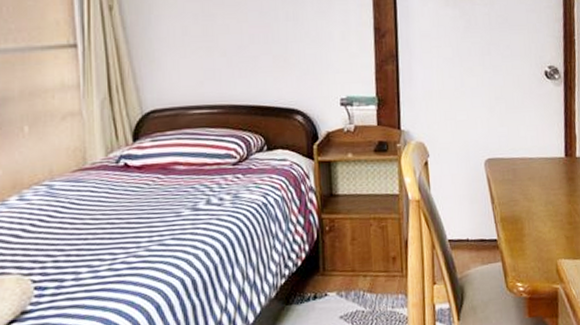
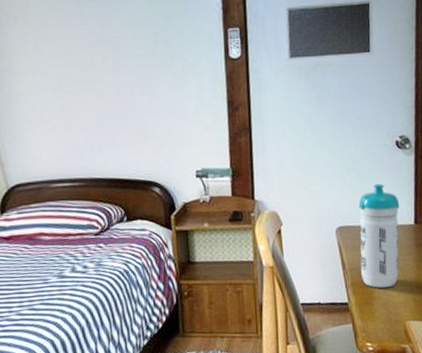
water bottle: none [507,115,550,224] -> present [358,184,400,288]

